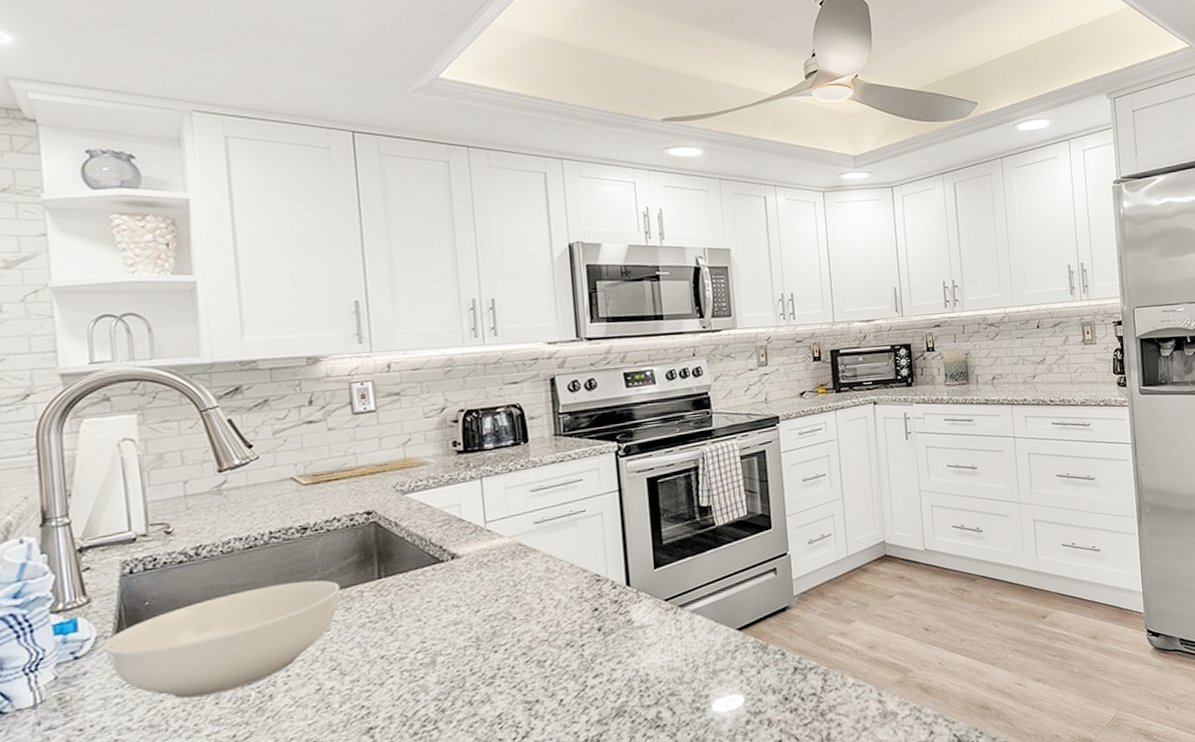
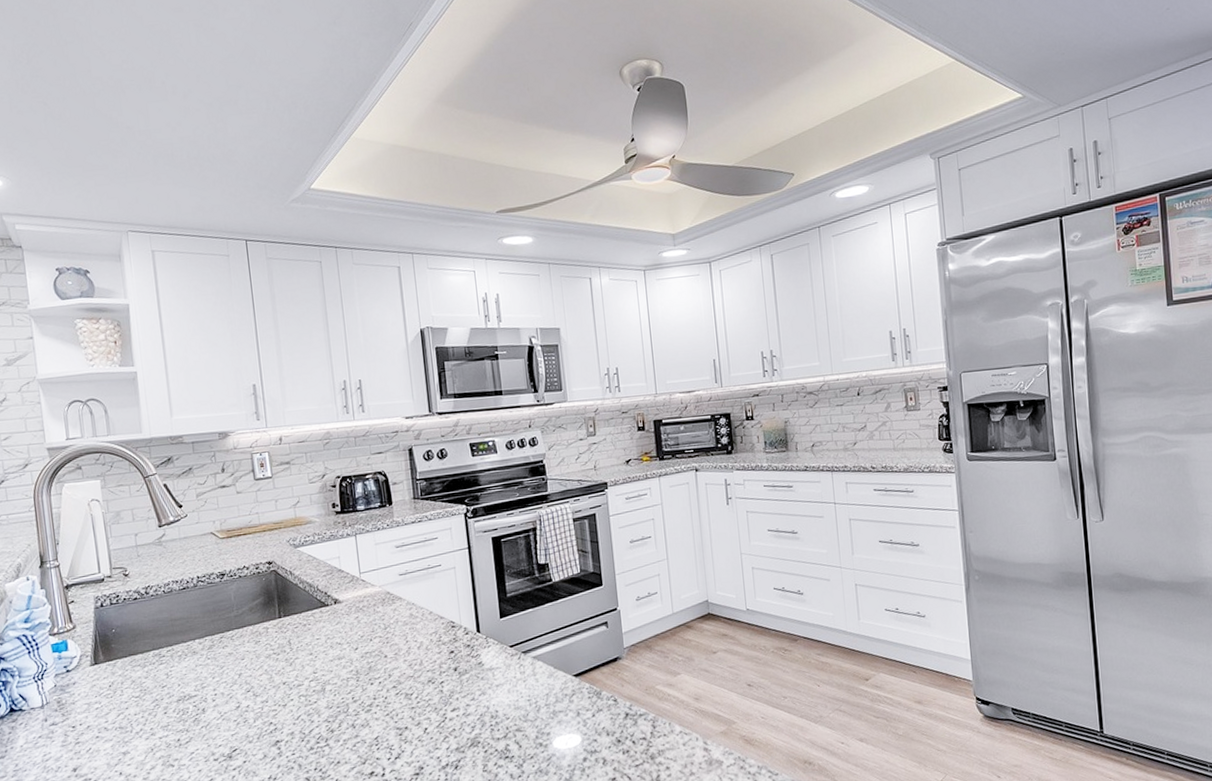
bowl: present [102,580,340,699] -> none [85,617,251,708]

